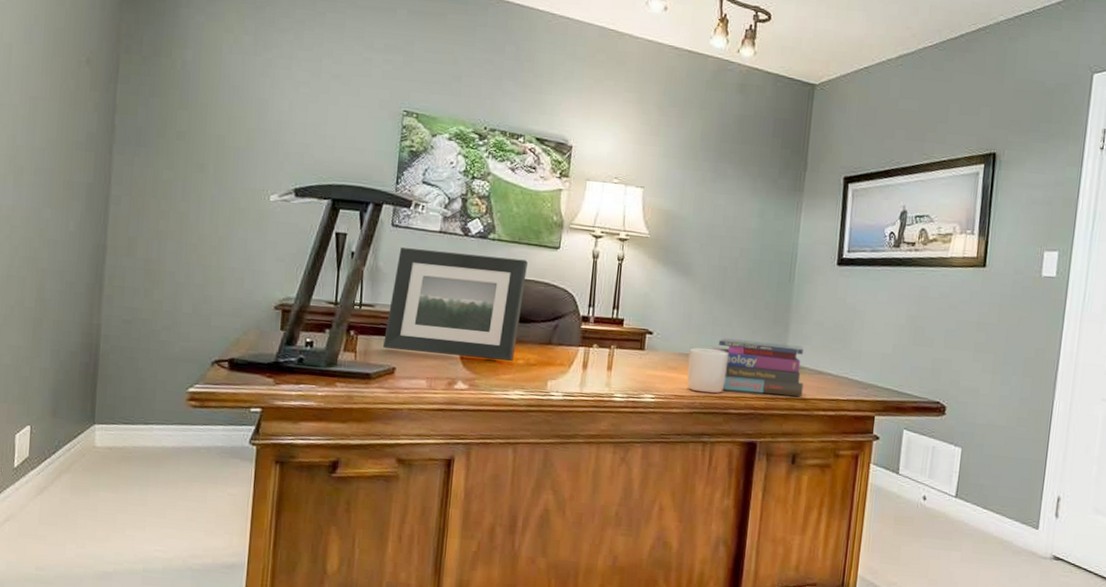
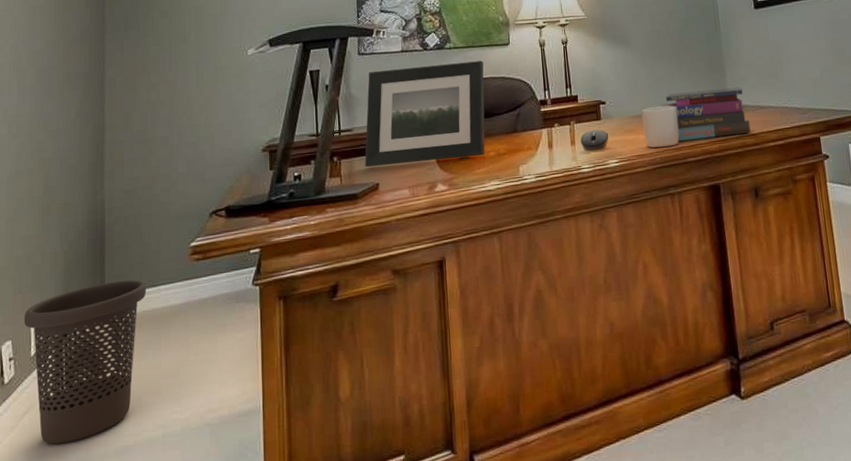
trash bin: none [8,410,139,558] -> present [24,280,147,445]
computer mouse: none [618,359,650,383] -> present [580,129,609,152]

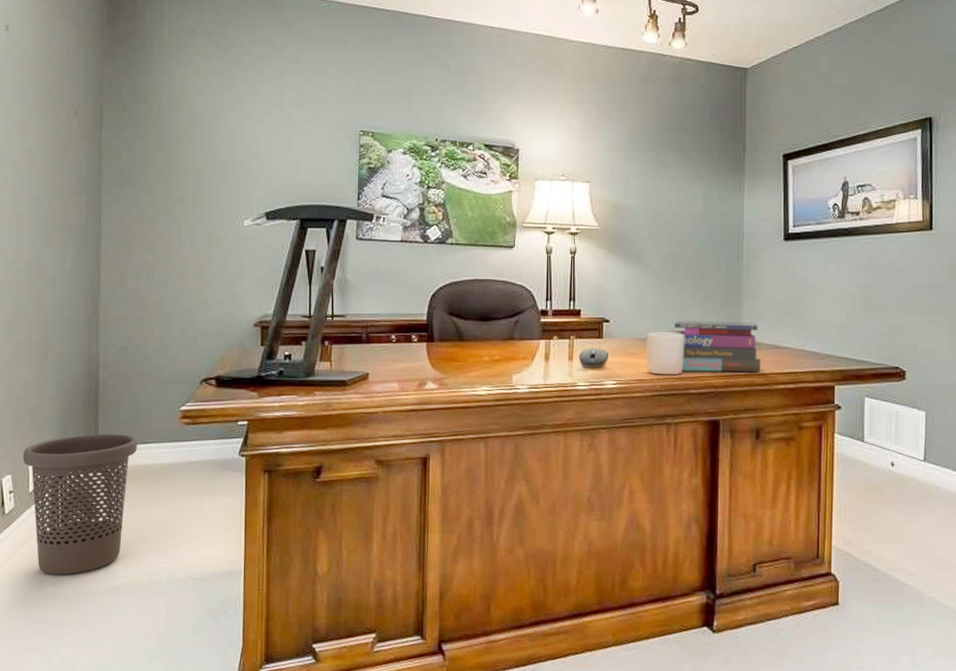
picture frame: present [365,61,485,168] -> none [356,259,485,359]

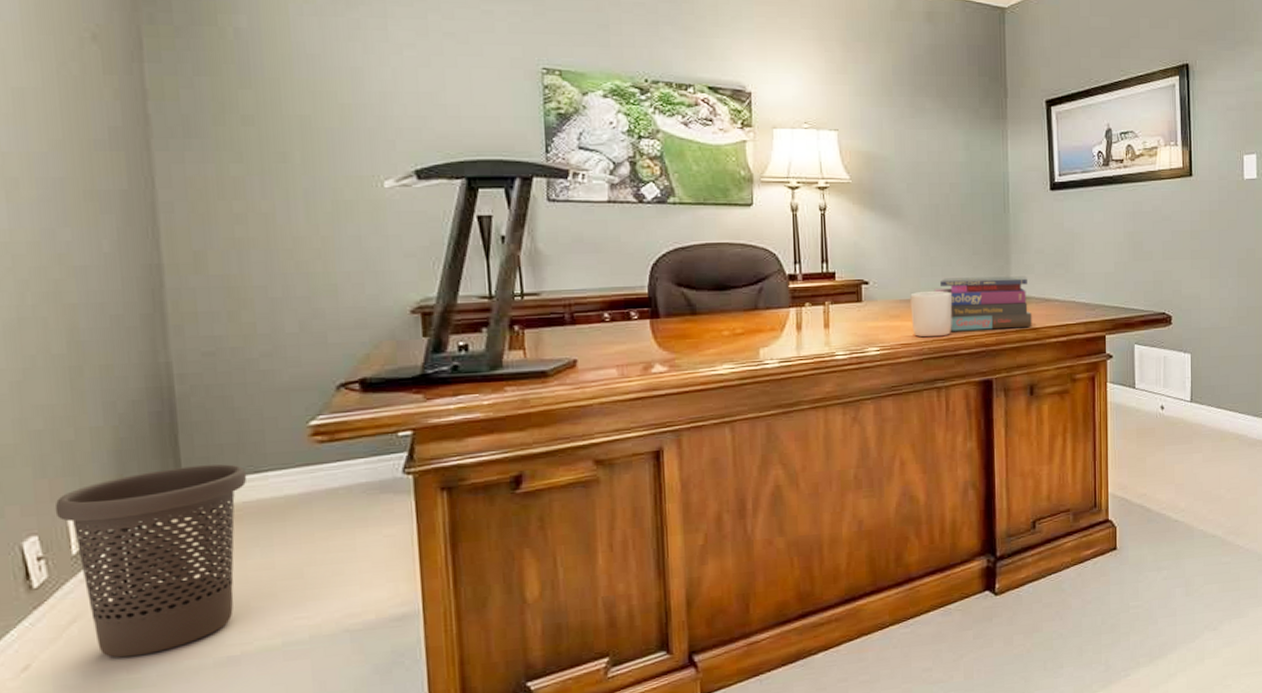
computer mouse: present [579,348,609,370] -> none [836,313,870,337]

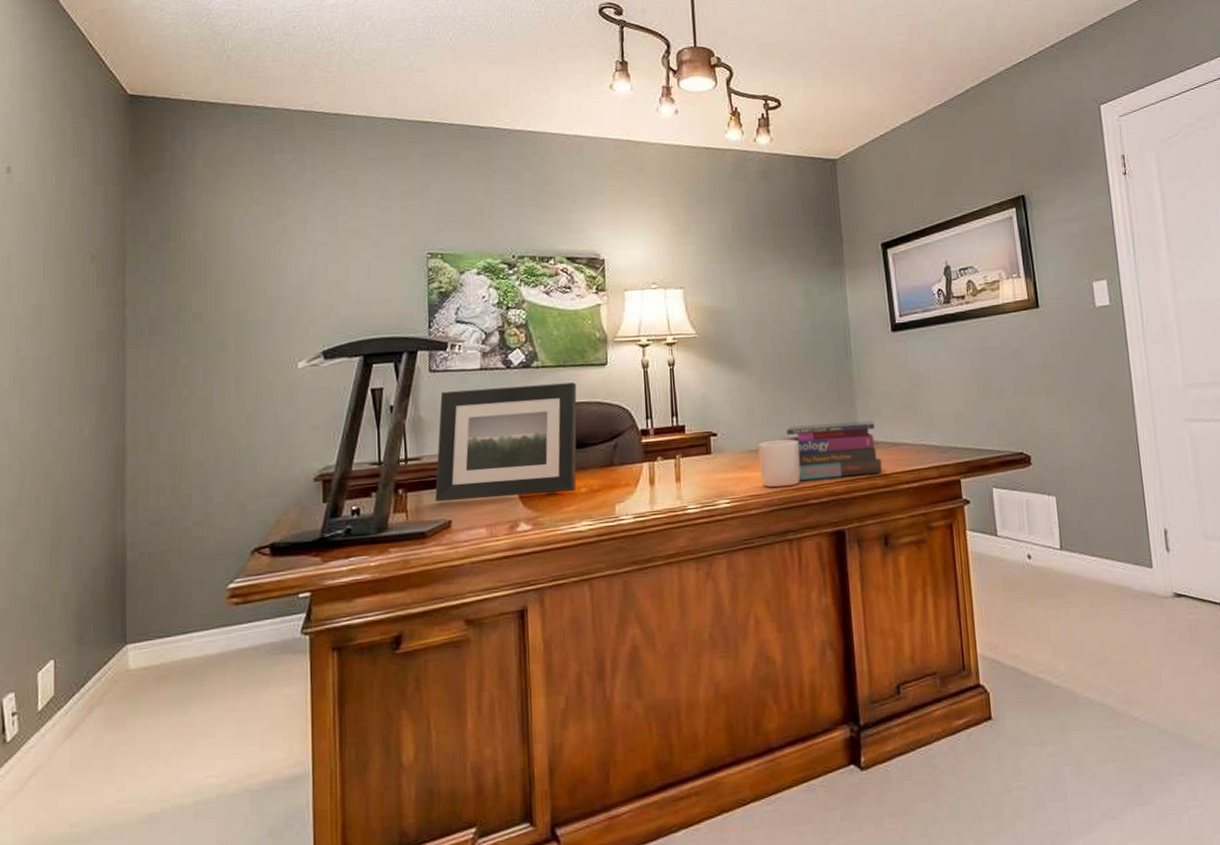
trash bin: present [54,464,247,658] -> none [29,625,176,812]
picture frame: none [557,222,719,341] -> present [435,382,577,502]

